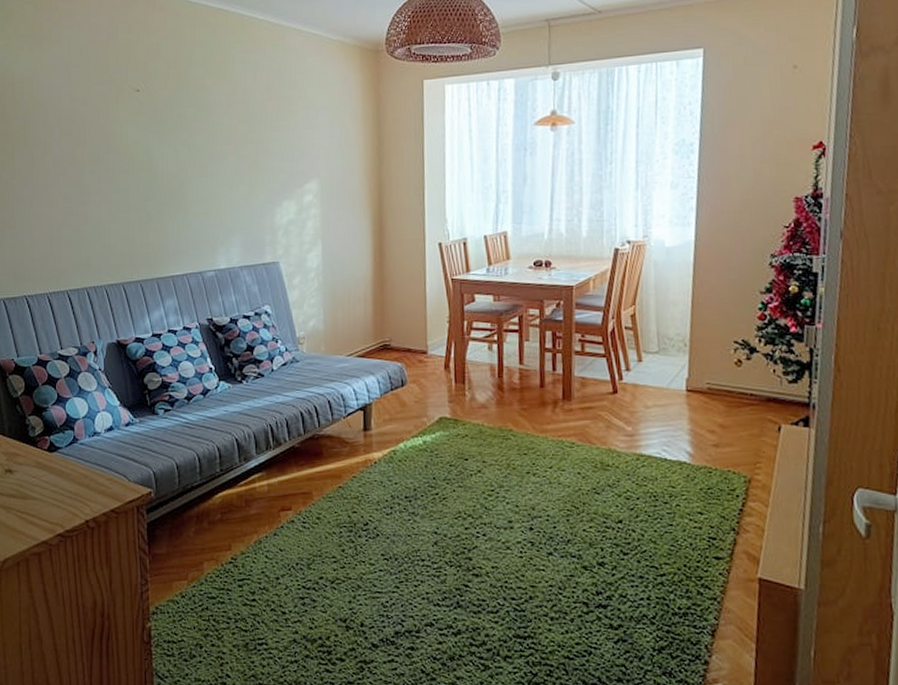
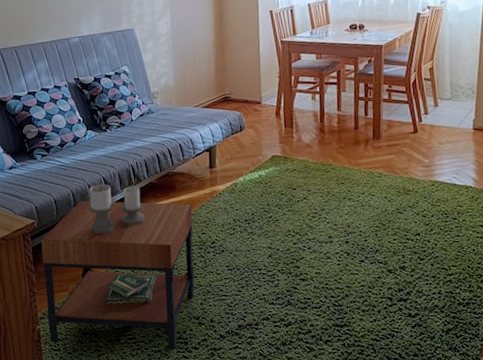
side table: none [158,447,342,660] -> present [41,184,195,350]

